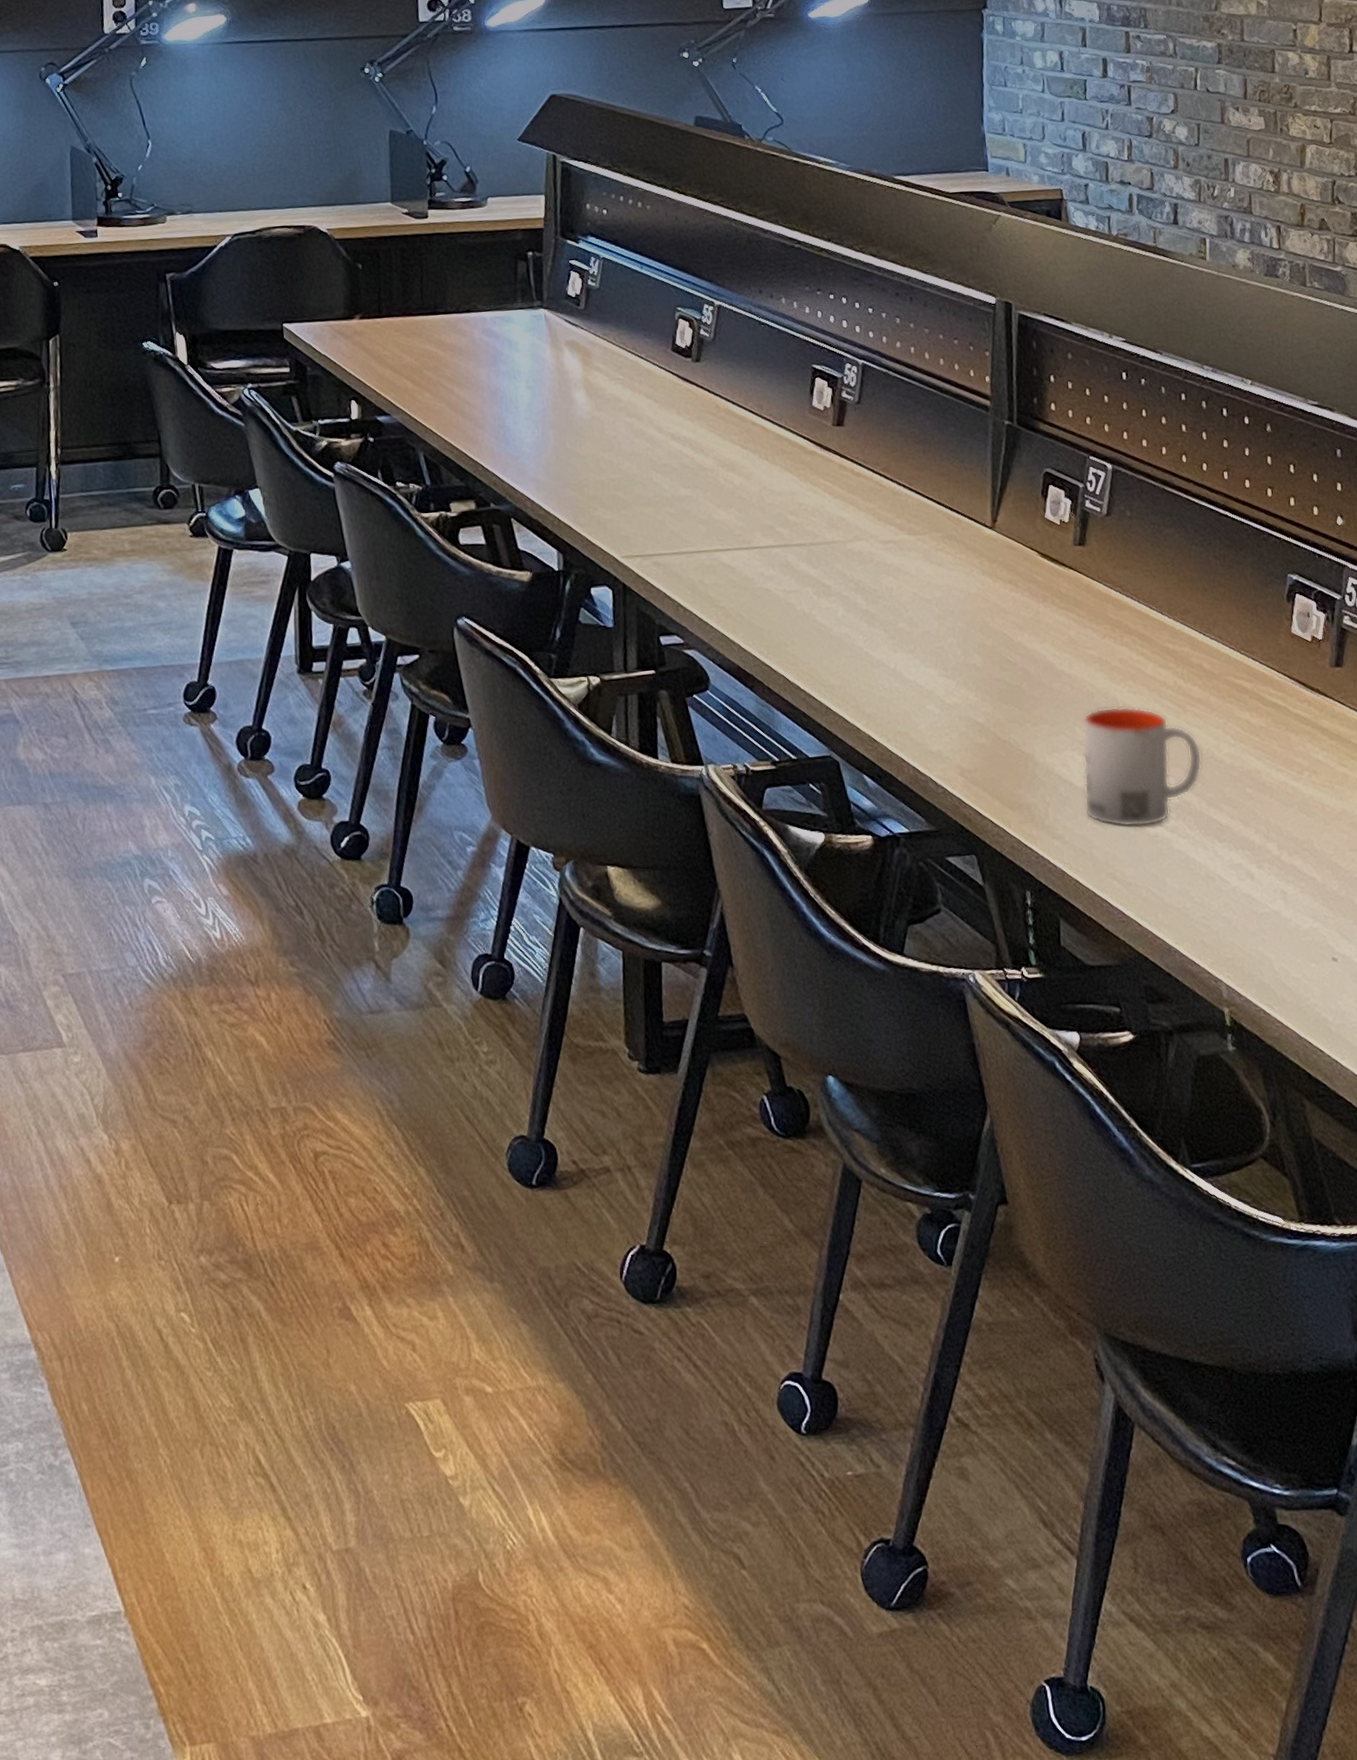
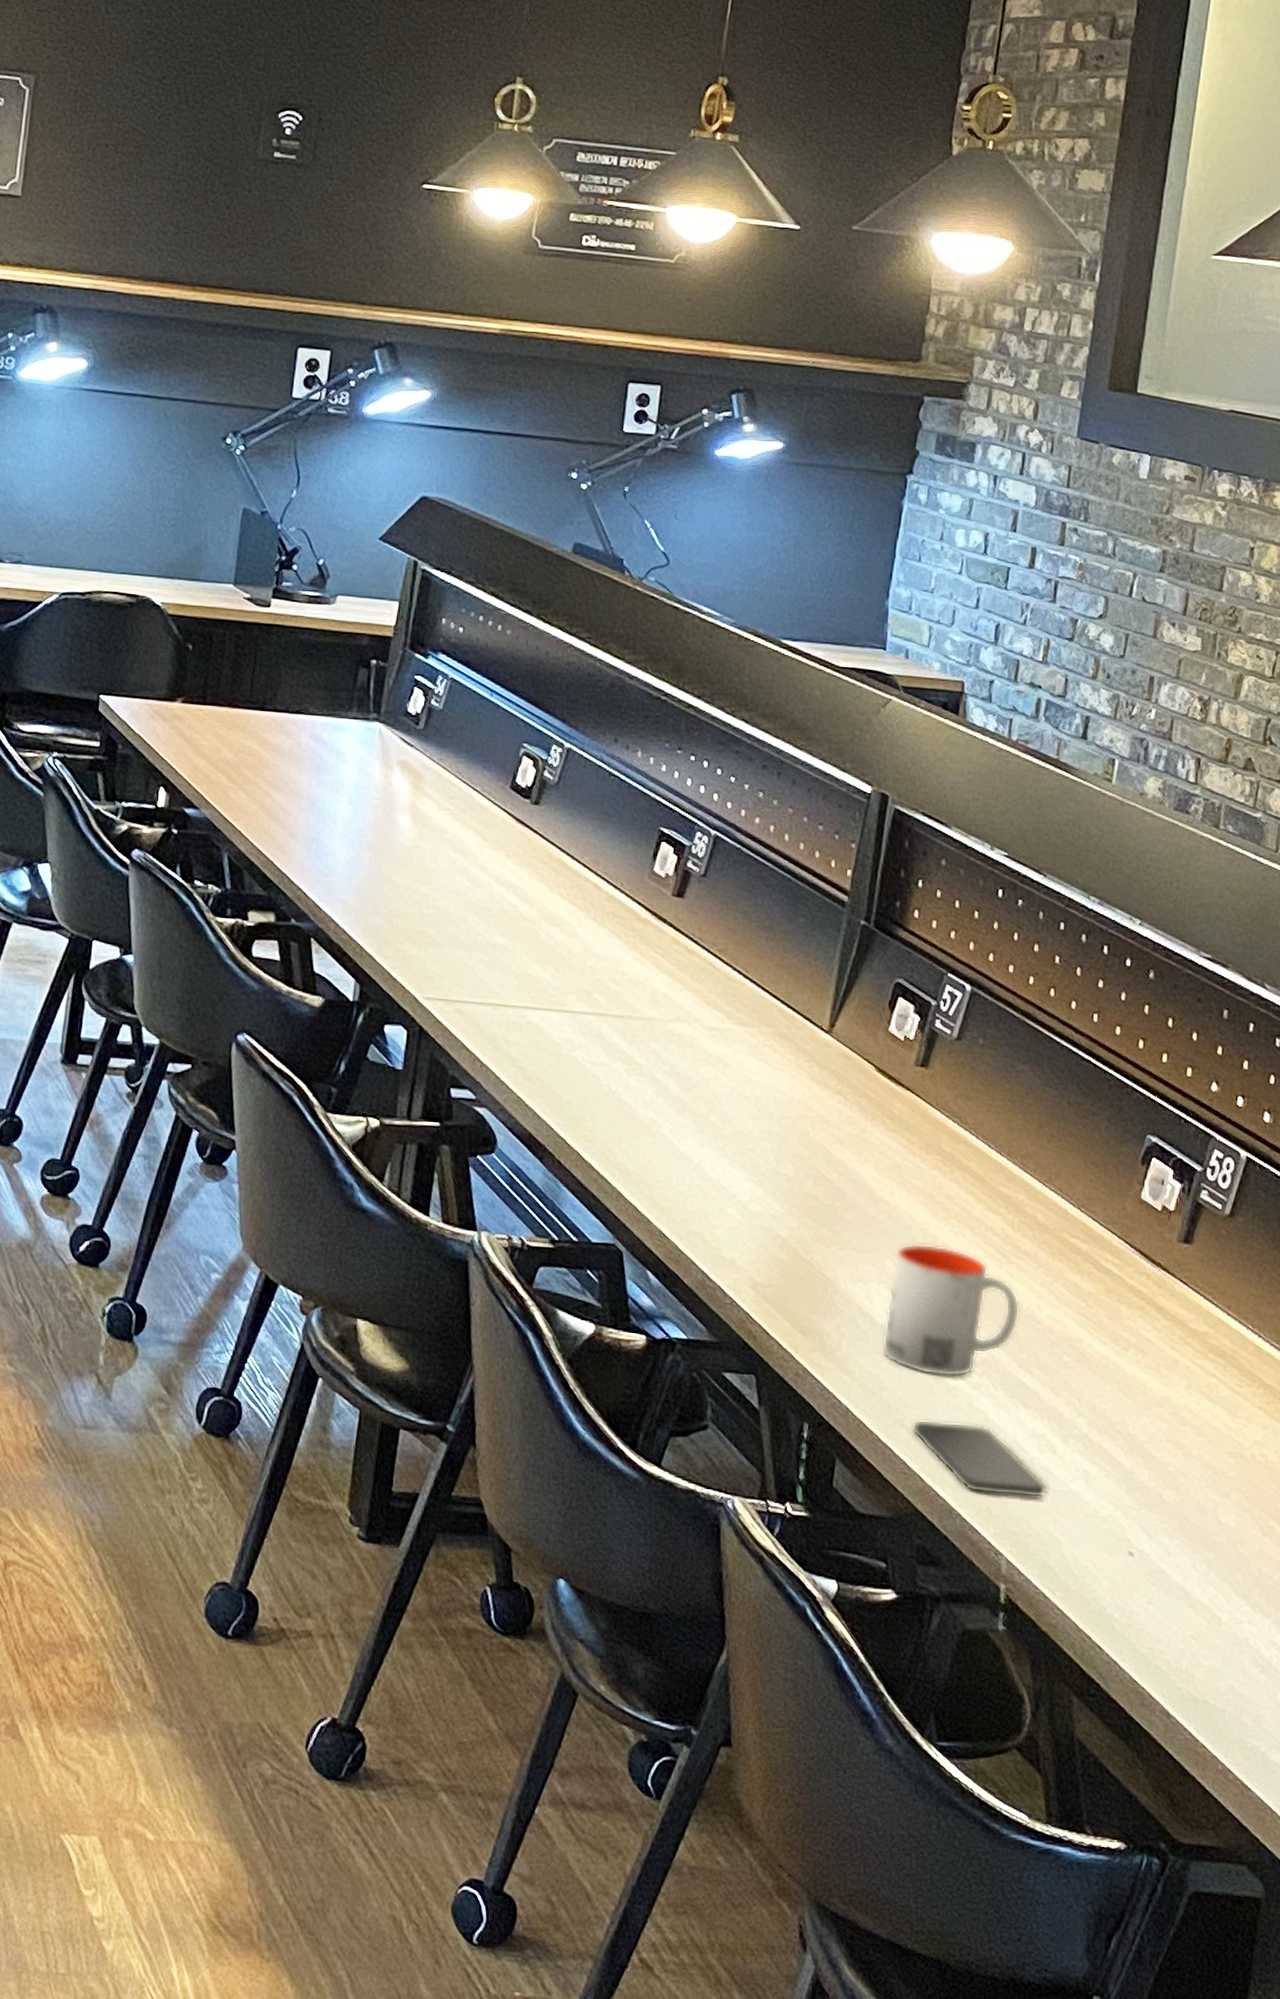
smartphone: none [1123,864,1252,928] -> present [912,1419,1047,1499]

